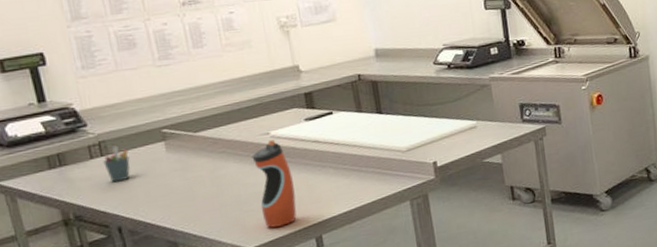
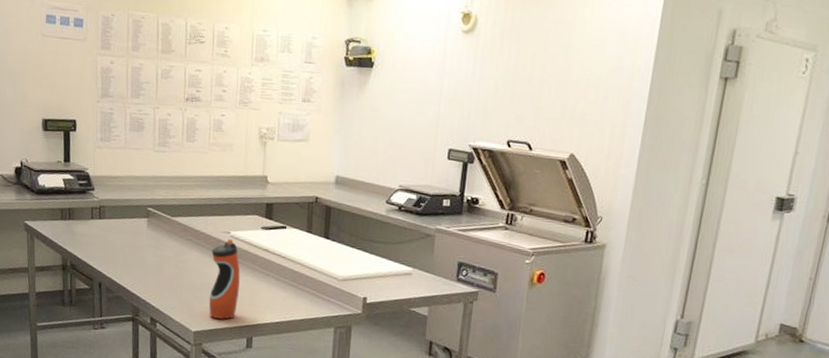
pen holder: present [103,145,131,183] -> none [99,212,120,244]

